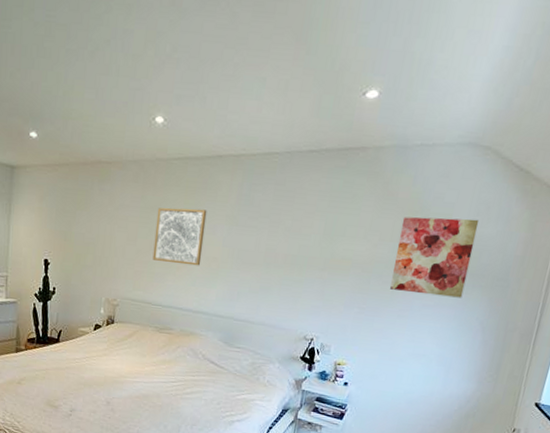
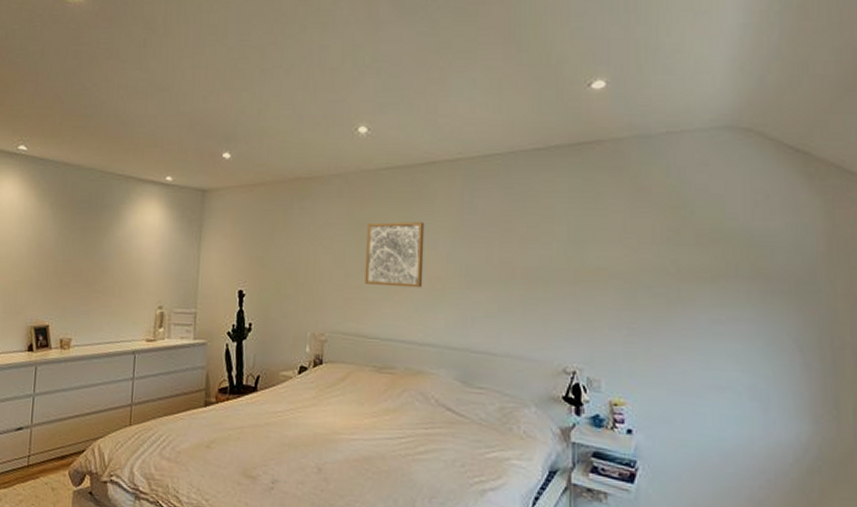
wall art: present [390,217,480,298] -> none [662,211,762,309]

